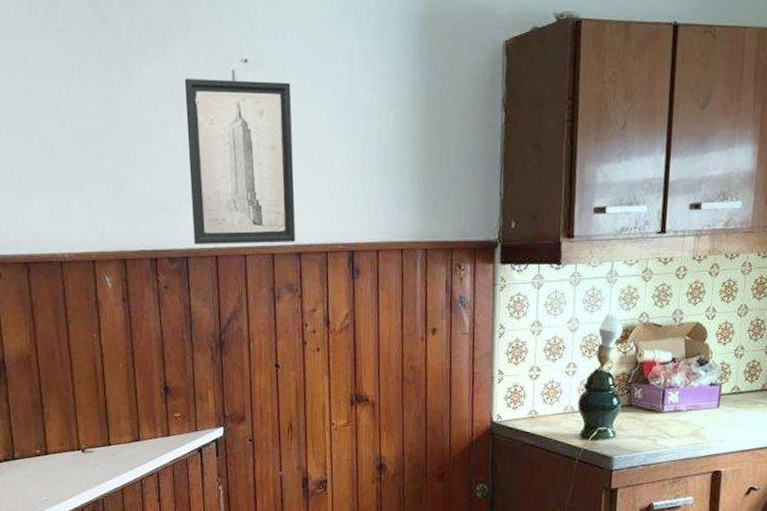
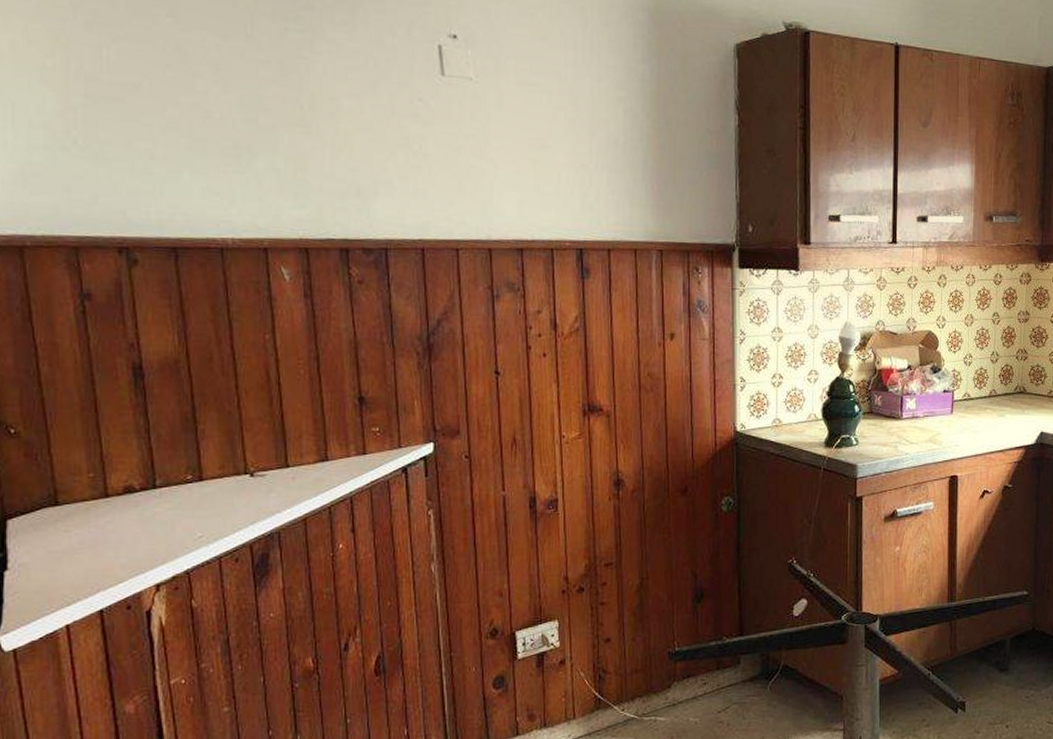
wall art: present [184,78,296,245] -> none [381,48,517,237]

